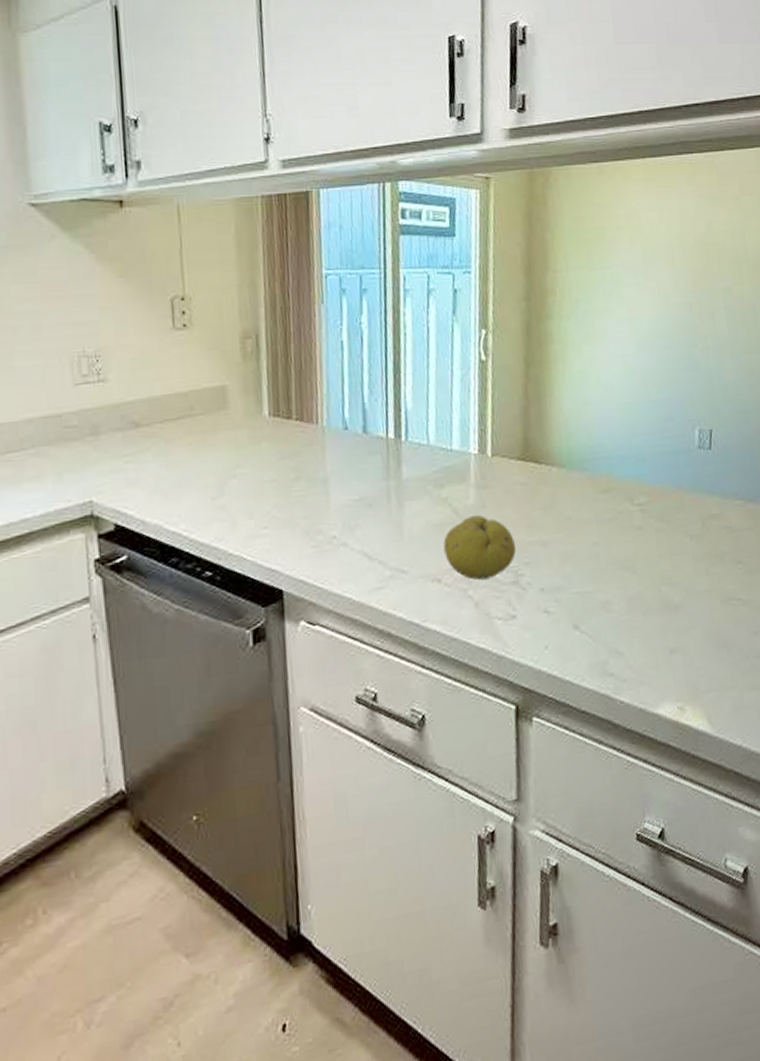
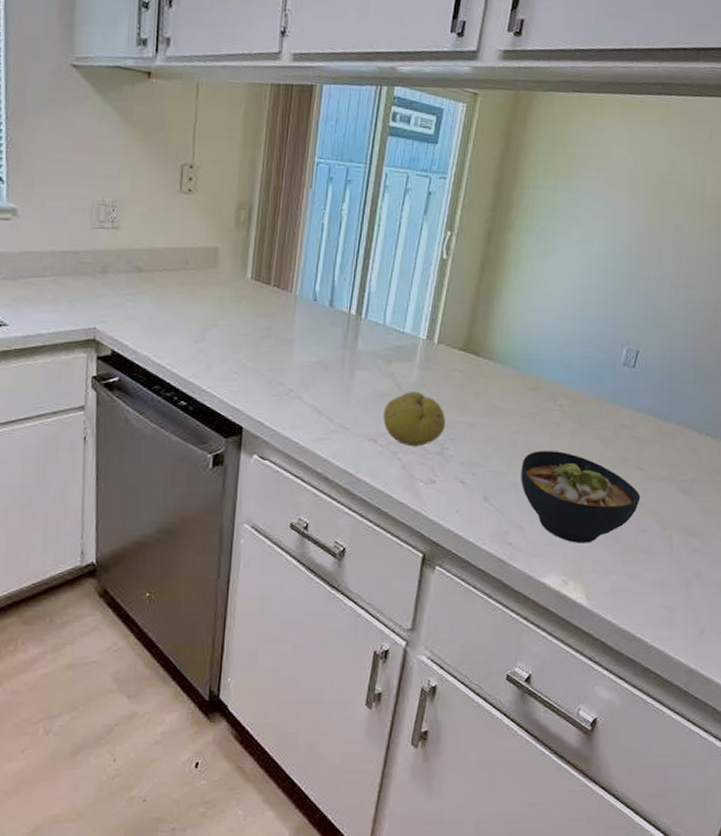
bowl: none [608,556,746,661] -> present [521,450,641,543]

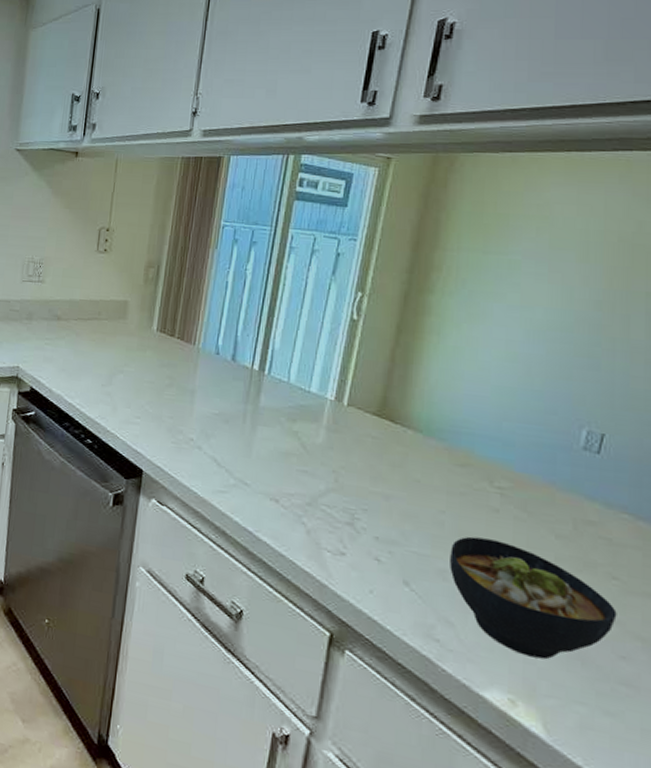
fruit: present [383,391,445,447] -> none [286,453,356,514]

